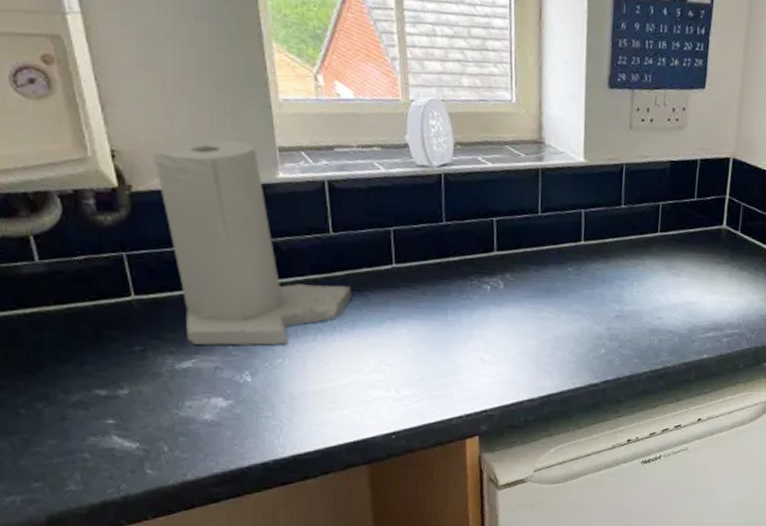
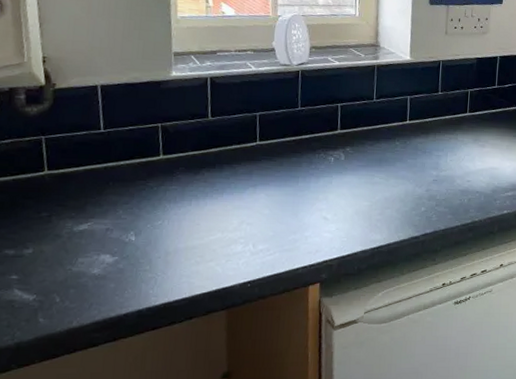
paper towel: present [151,138,353,346] -> none [74,47,223,211]

